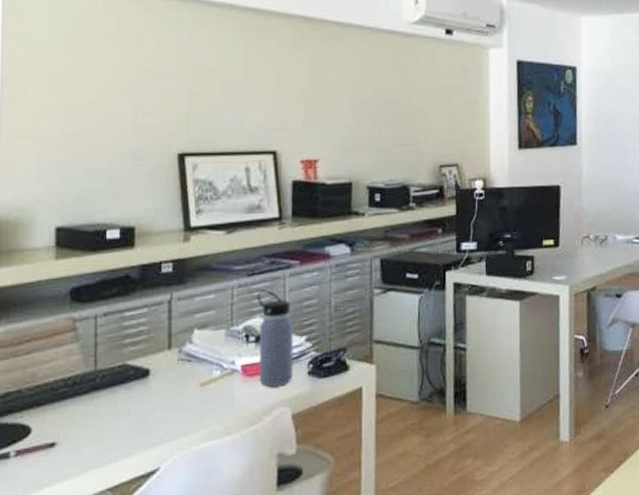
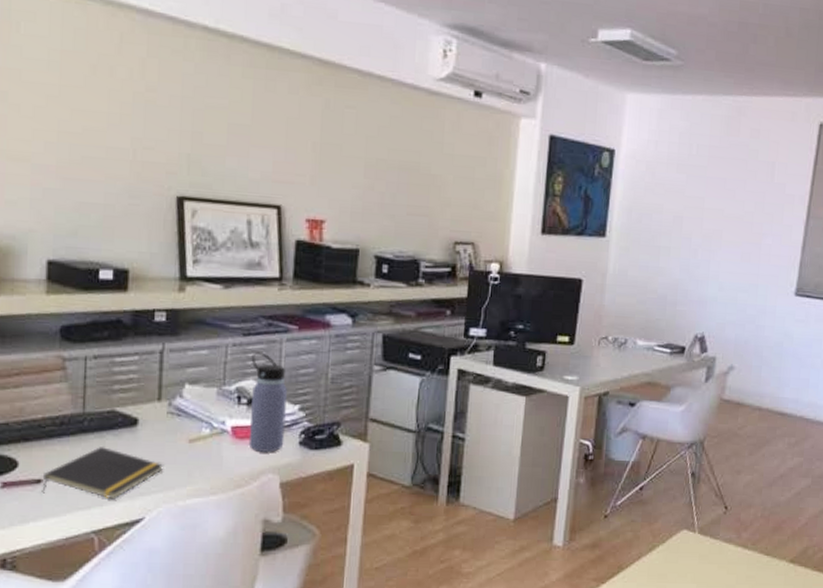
notepad: none [56,400,177,457] -> present [42,446,164,500]

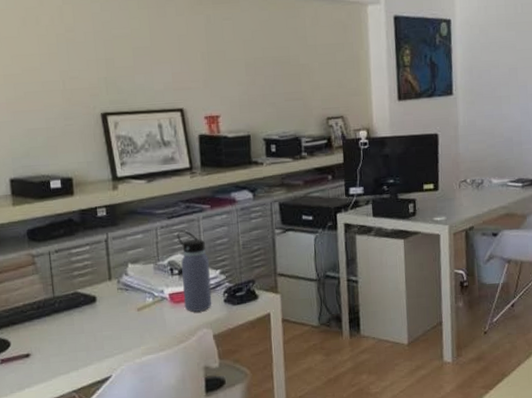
notepad: present [42,446,164,500] -> none [30,321,121,365]

